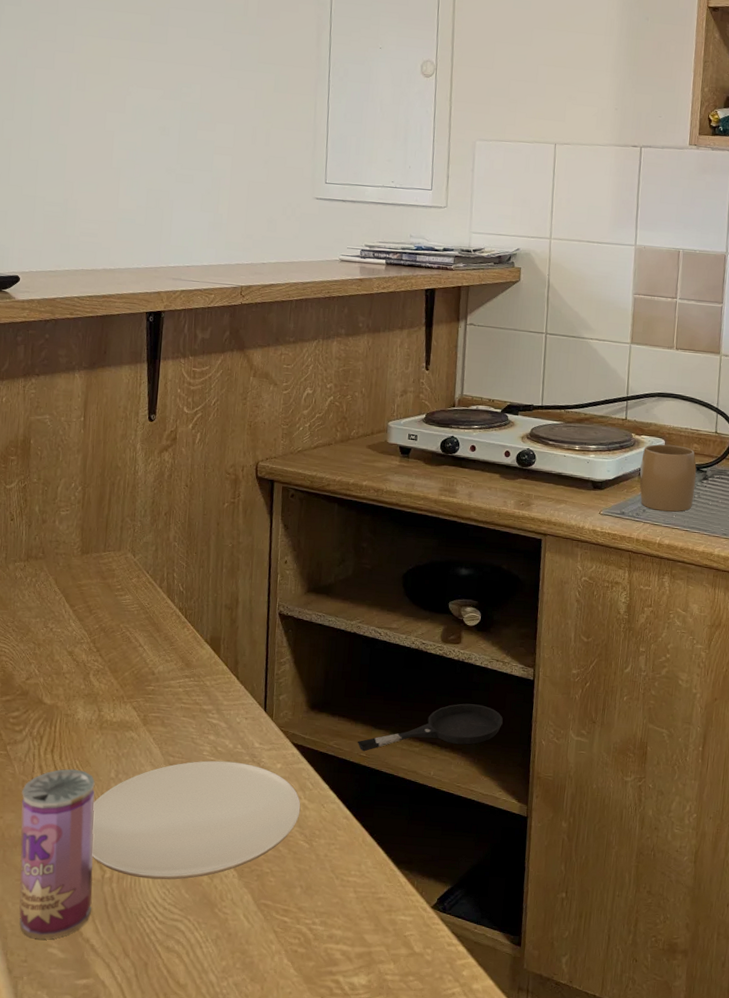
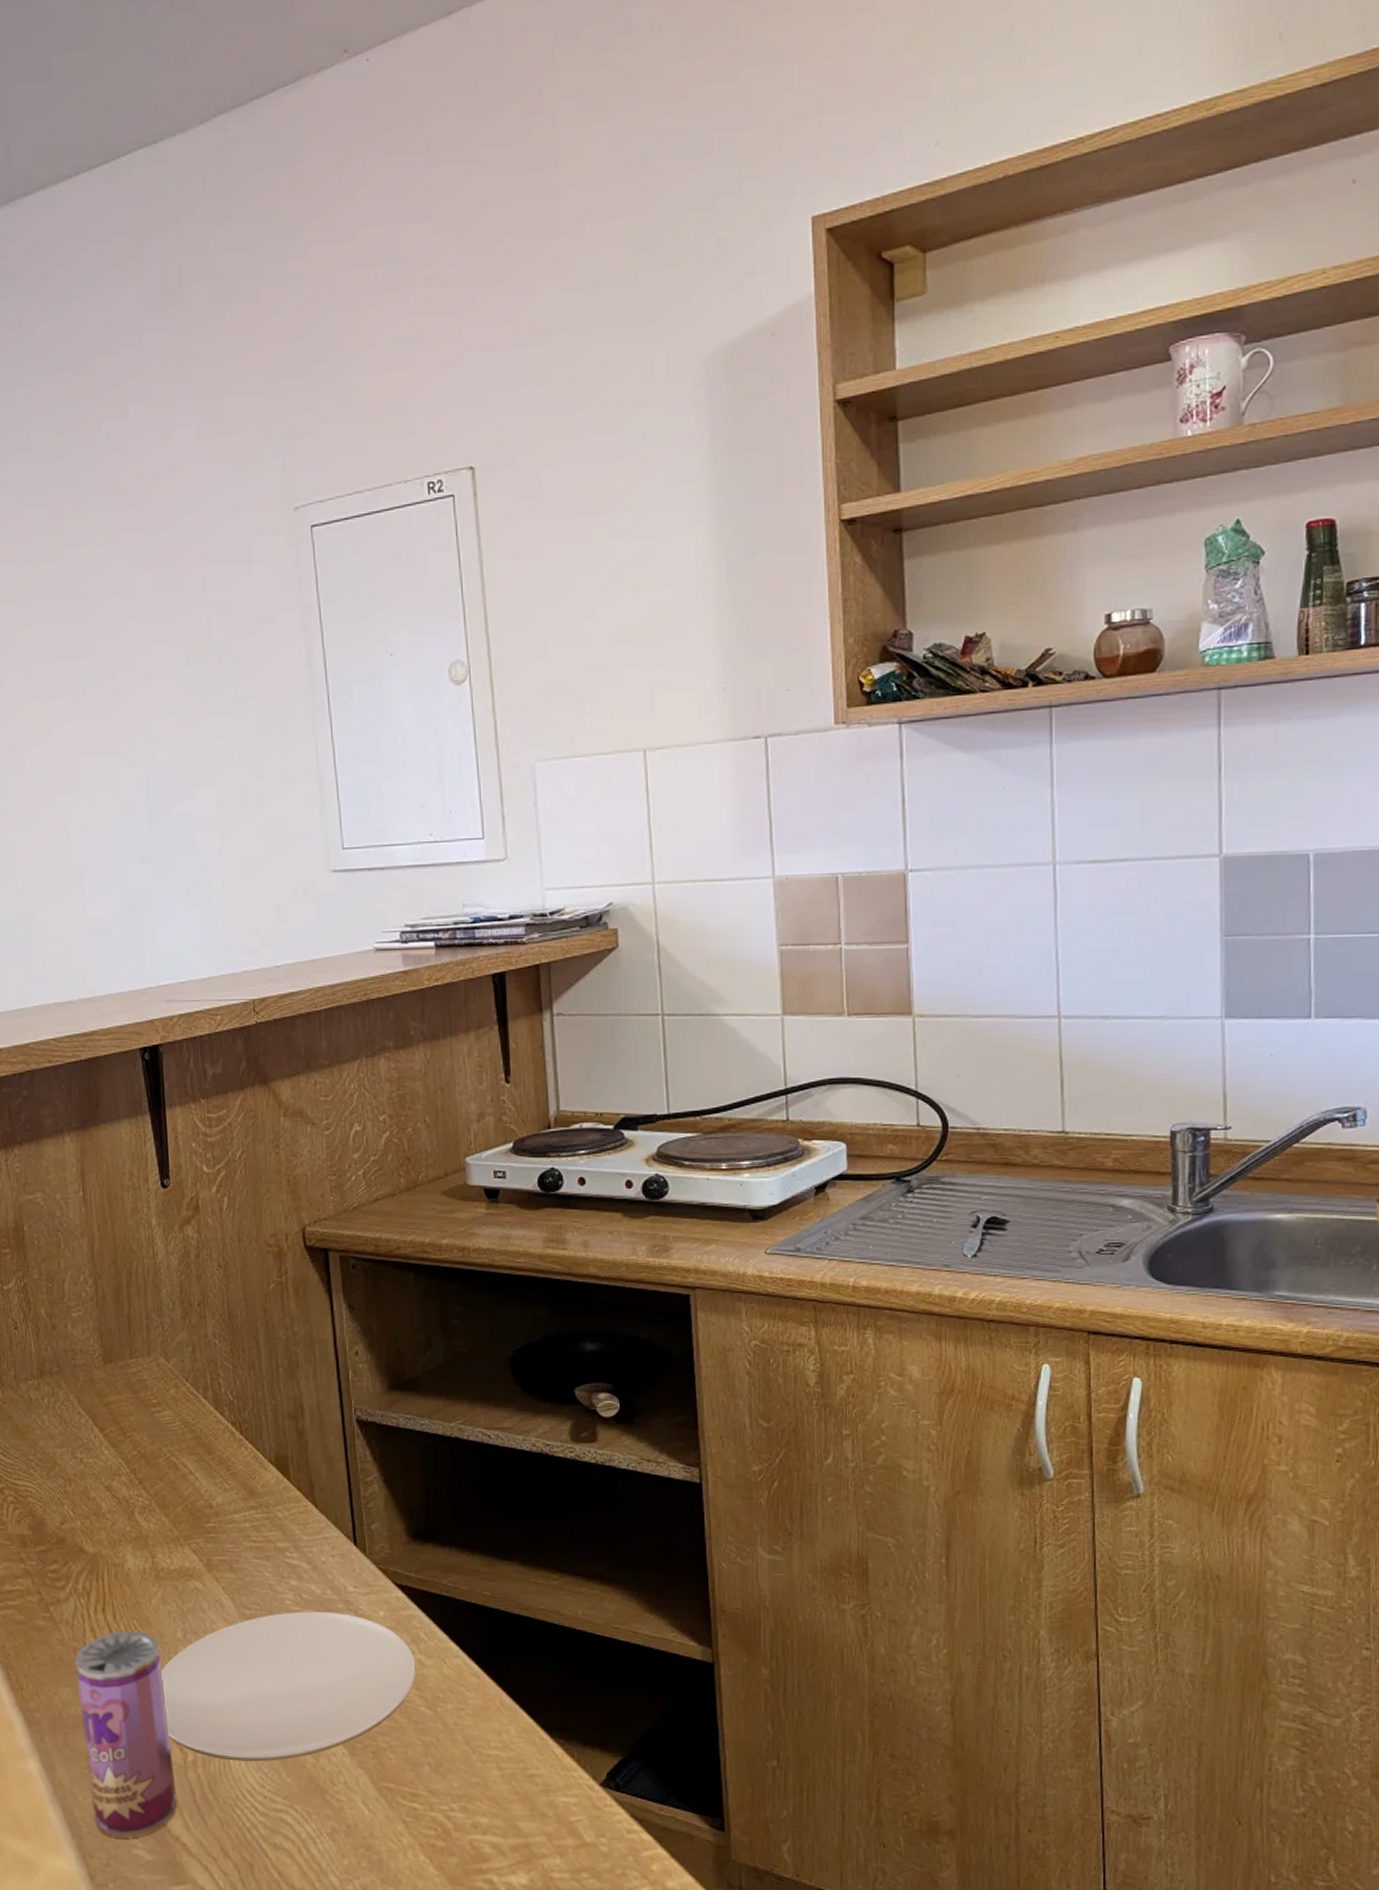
frying pan: present [357,703,503,752] -> none [477,1520,665,1590]
mug: present [639,444,697,512] -> none [816,1149,897,1243]

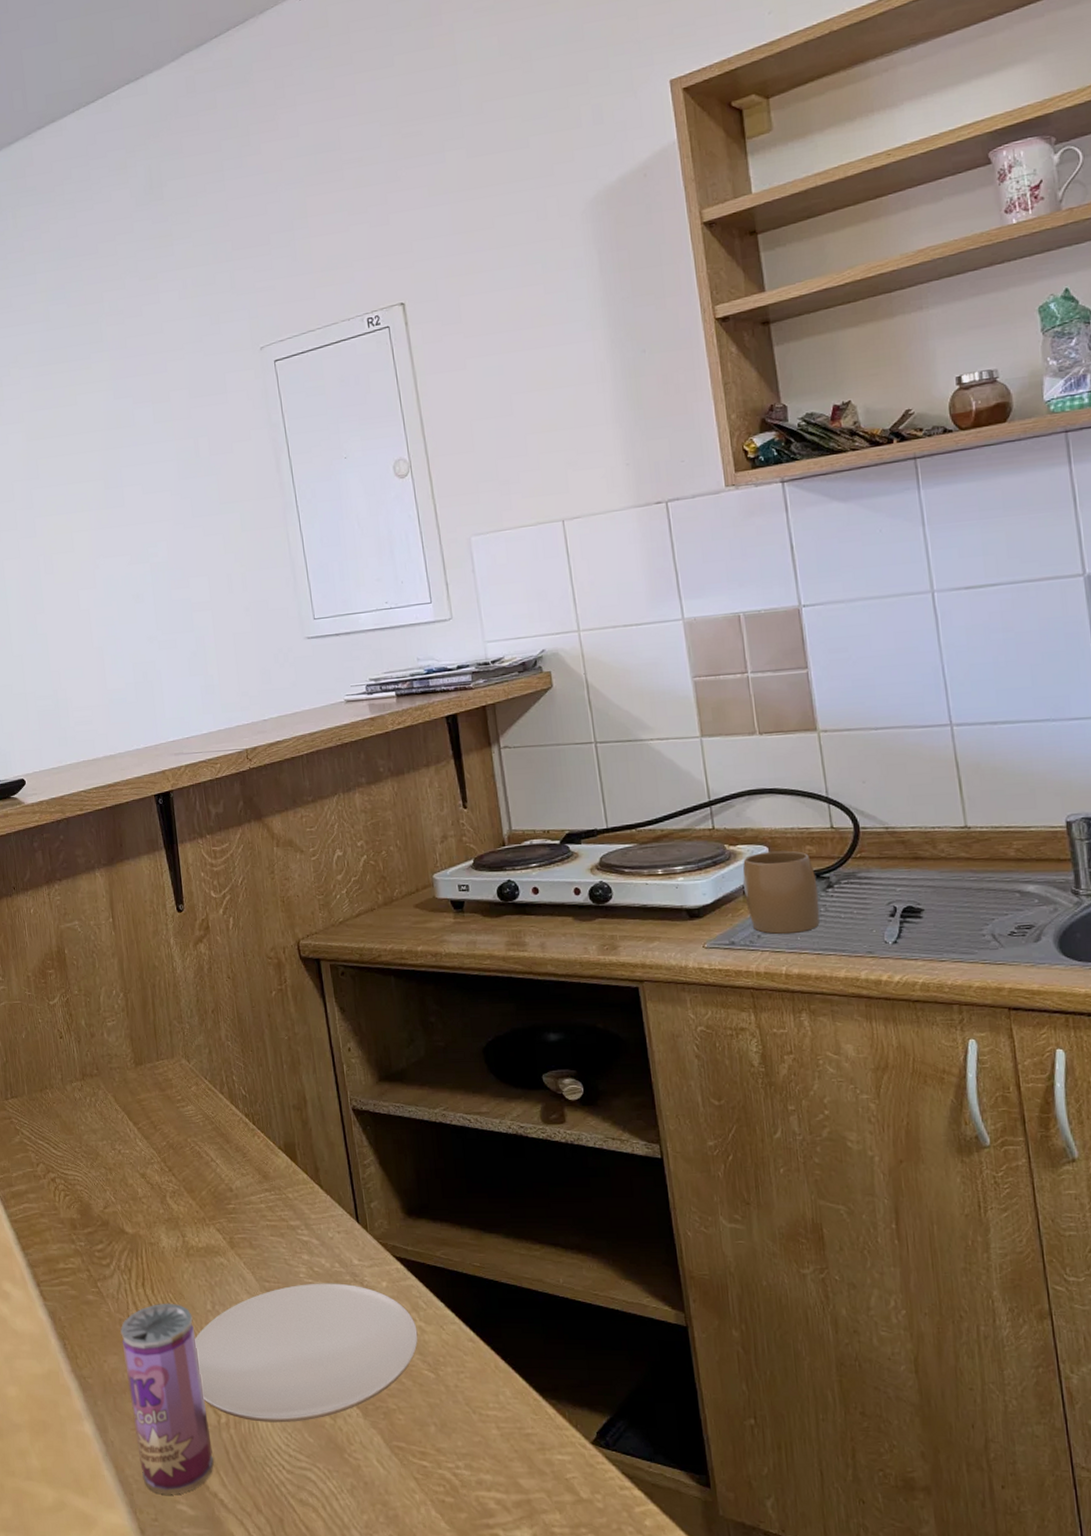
mug: none [816,1149,897,1243] -> present [742,850,820,935]

